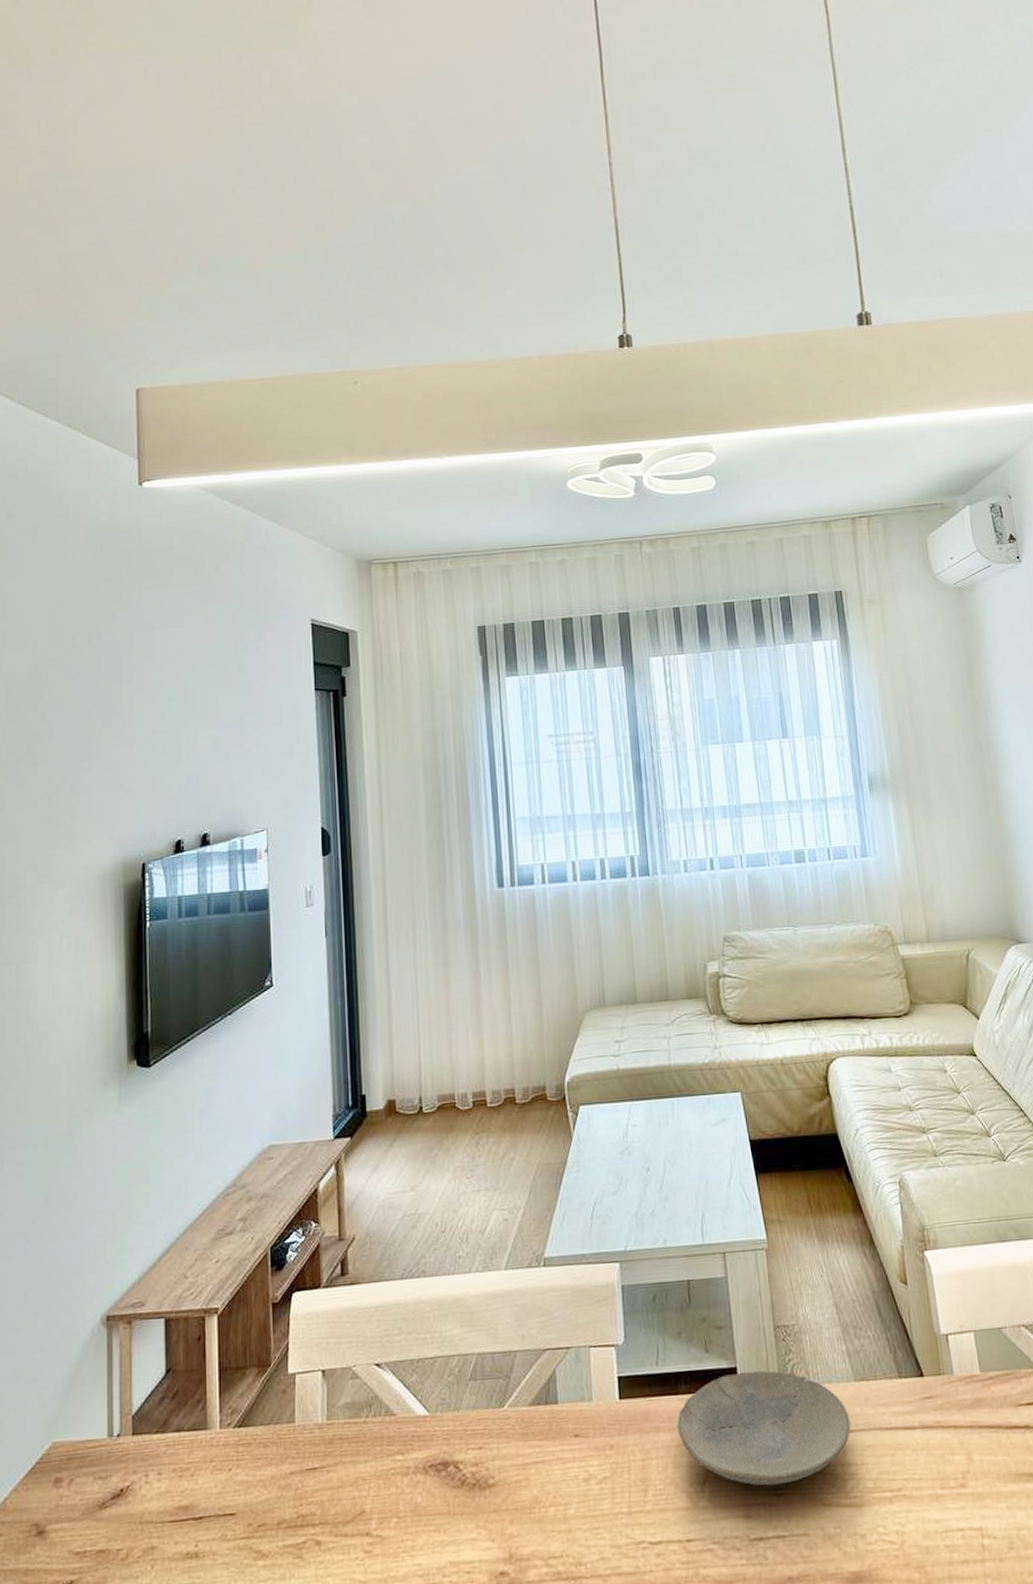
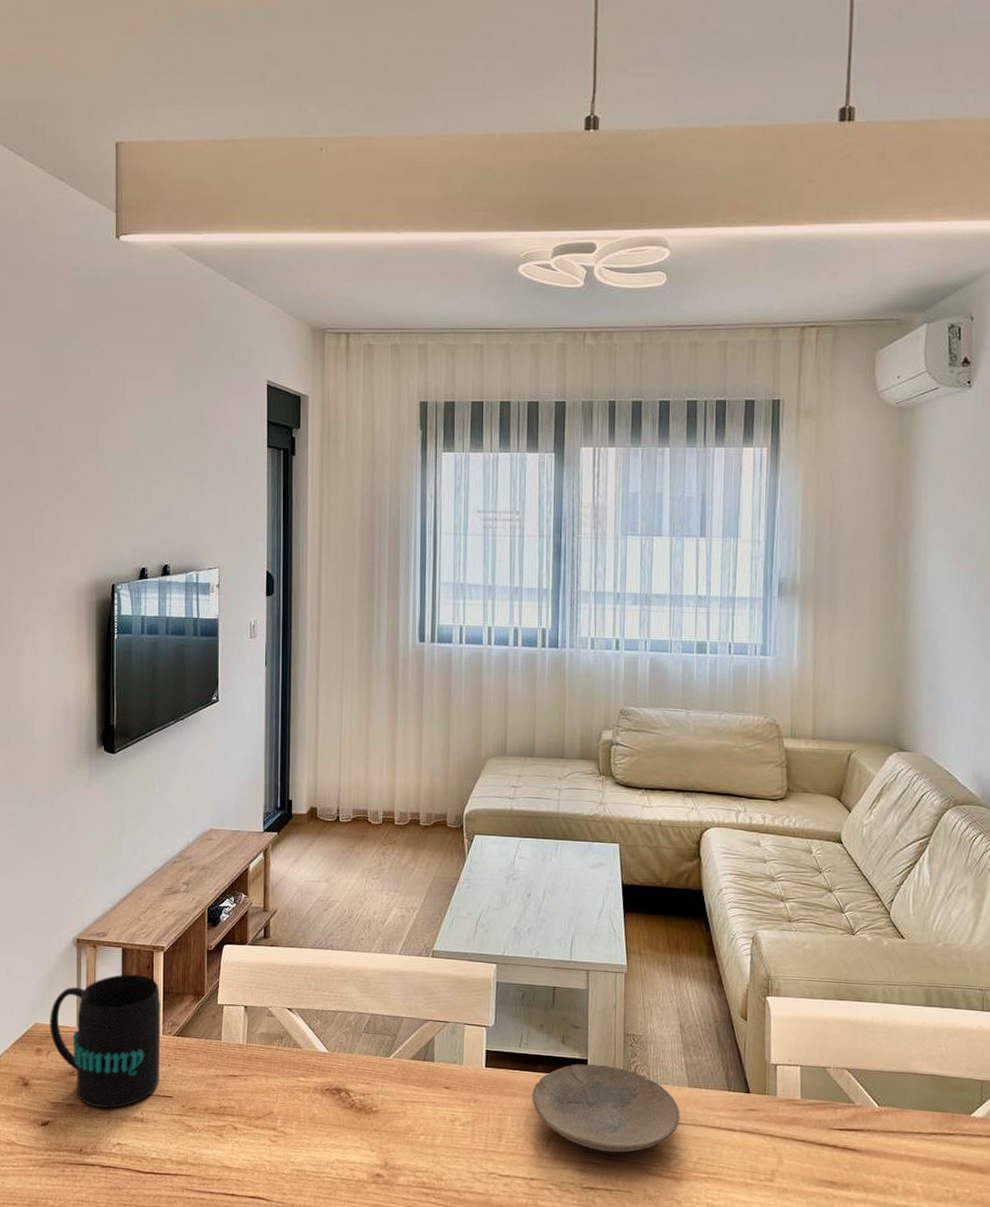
mug: none [72,1351,218,1549] -> present [50,974,161,1109]

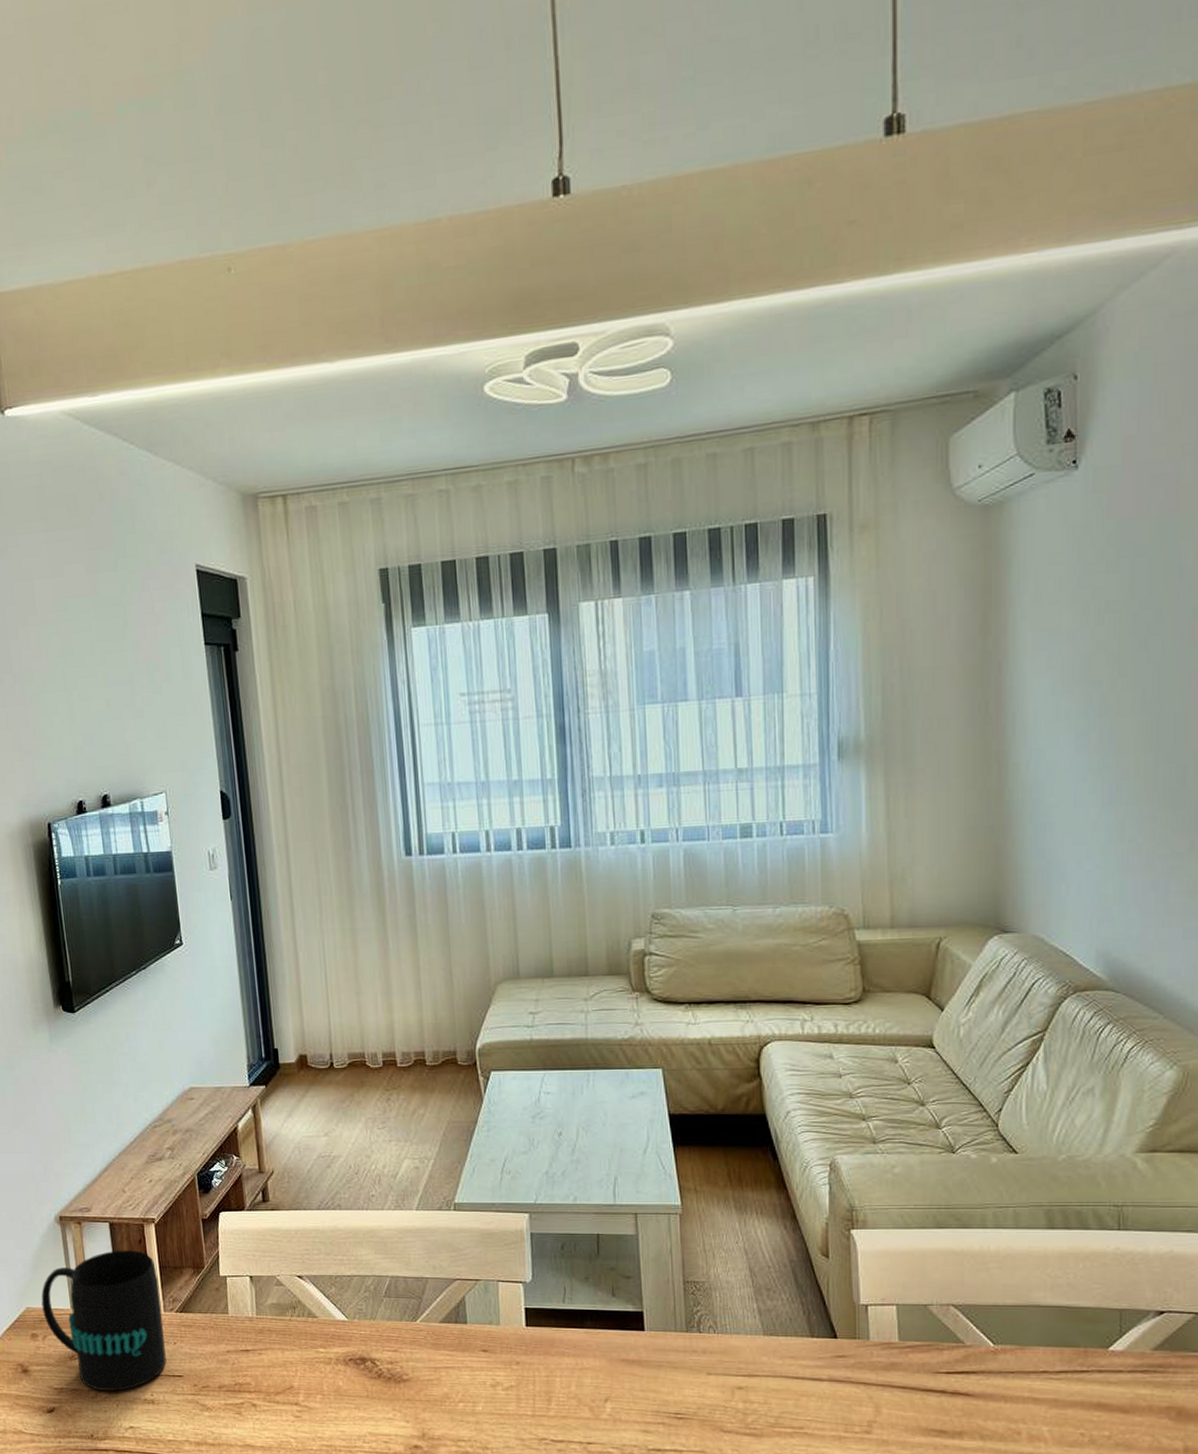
plate: present [532,1064,680,1153] -> none [581,1317,756,1411]

